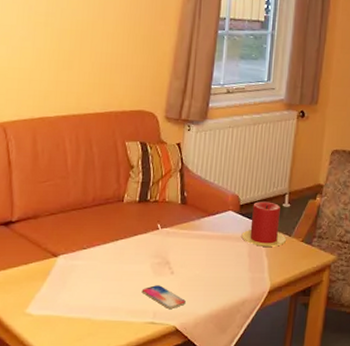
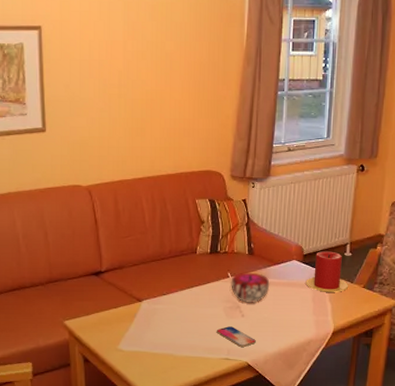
decorative bowl: none [160,223,203,258] -> present [231,272,270,303]

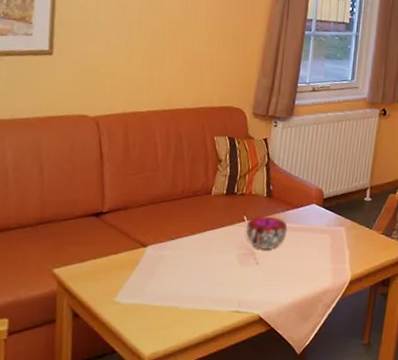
smartphone: present [216,326,256,347] -> none [227,275,270,298]
candle: present [305,251,349,293] -> none [324,195,368,240]

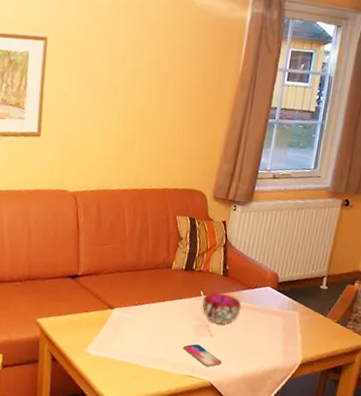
smartphone: none [227,275,270,298] -> present [183,344,222,367]

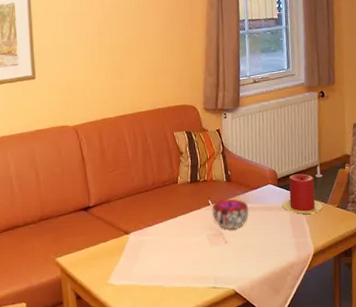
smartphone: present [183,344,222,367] -> none [202,254,241,274]
candle: none [277,281,322,324] -> present [282,174,324,215]

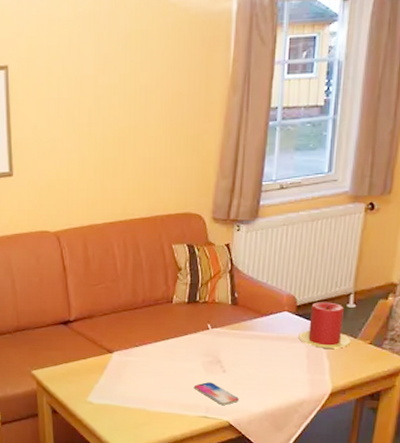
smartphone: none [202,254,241,274] -> present [194,382,239,405]
decorative bowl: present [212,198,249,229] -> none [211,324,256,358]

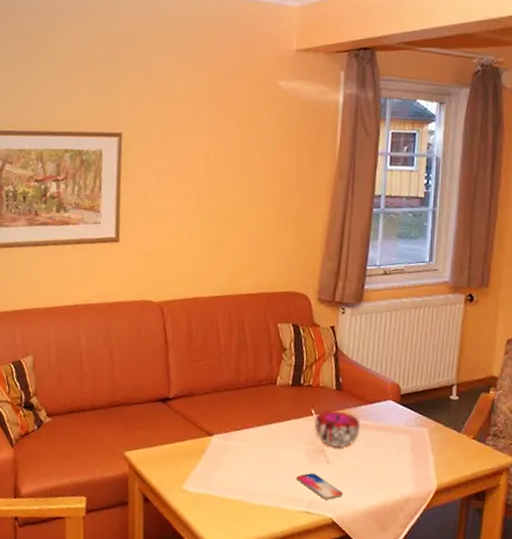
decorative bowl: none [211,324,256,358] -> present [314,410,361,448]
candle: present [298,302,352,349] -> none [403,392,456,443]

